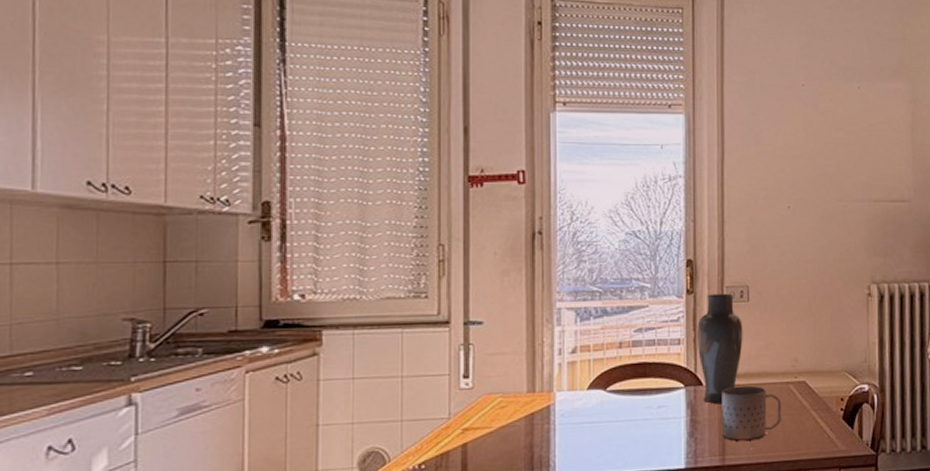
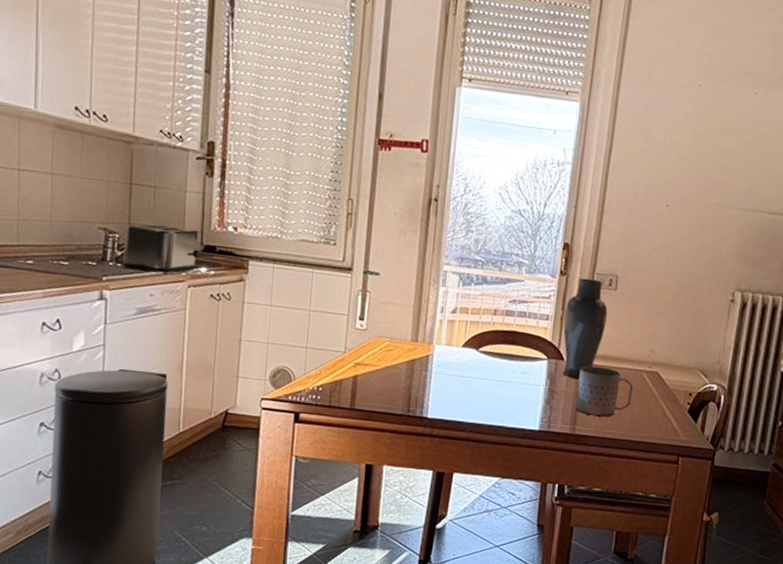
toaster: none [156,303,259,363] -> present [122,223,200,274]

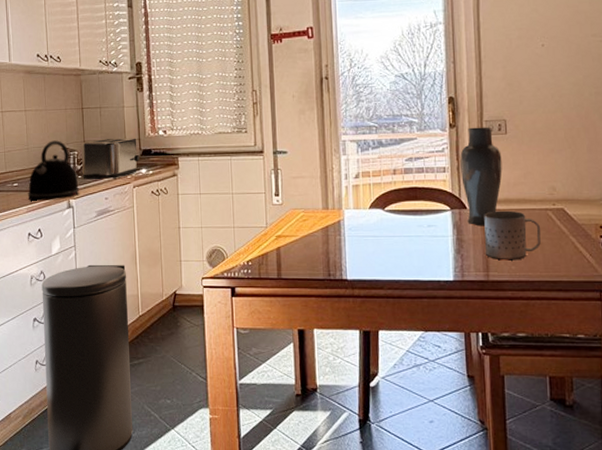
kettle: none [45,216,118,289] -> present [27,140,80,201]

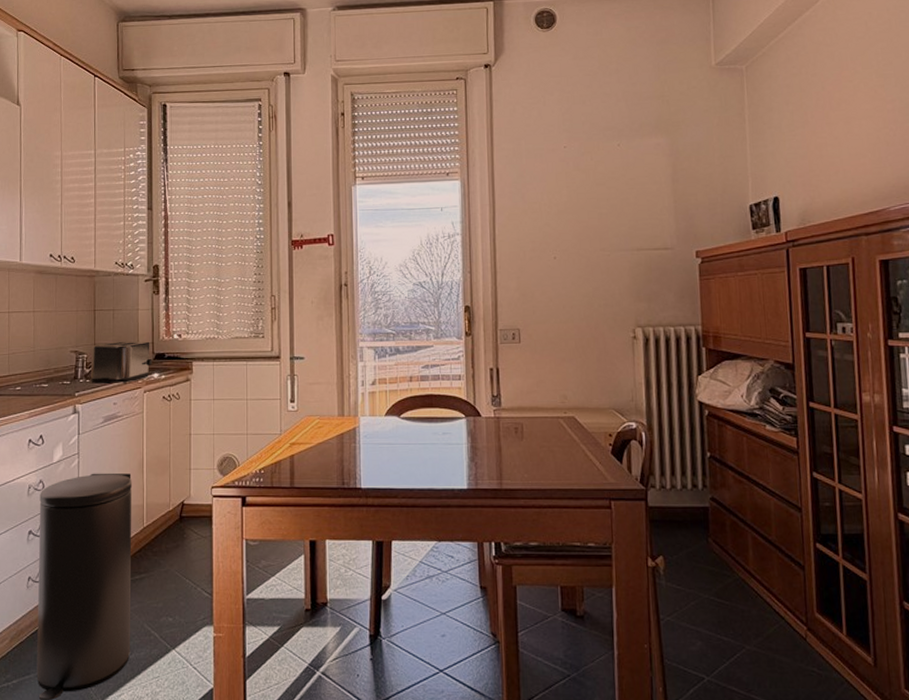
kettle: present [27,140,80,201] -> none [30,343,87,406]
vase: present [460,127,503,226] -> none [475,335,516,434]
mug: present [484,210,541,261] -> none [498,418,553,469]

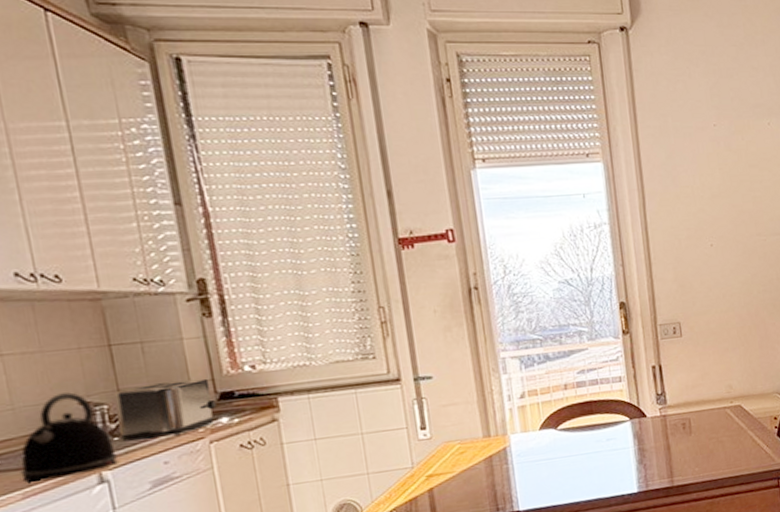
kettle: none [30,343,87,406] -> present [20,392,119,482]

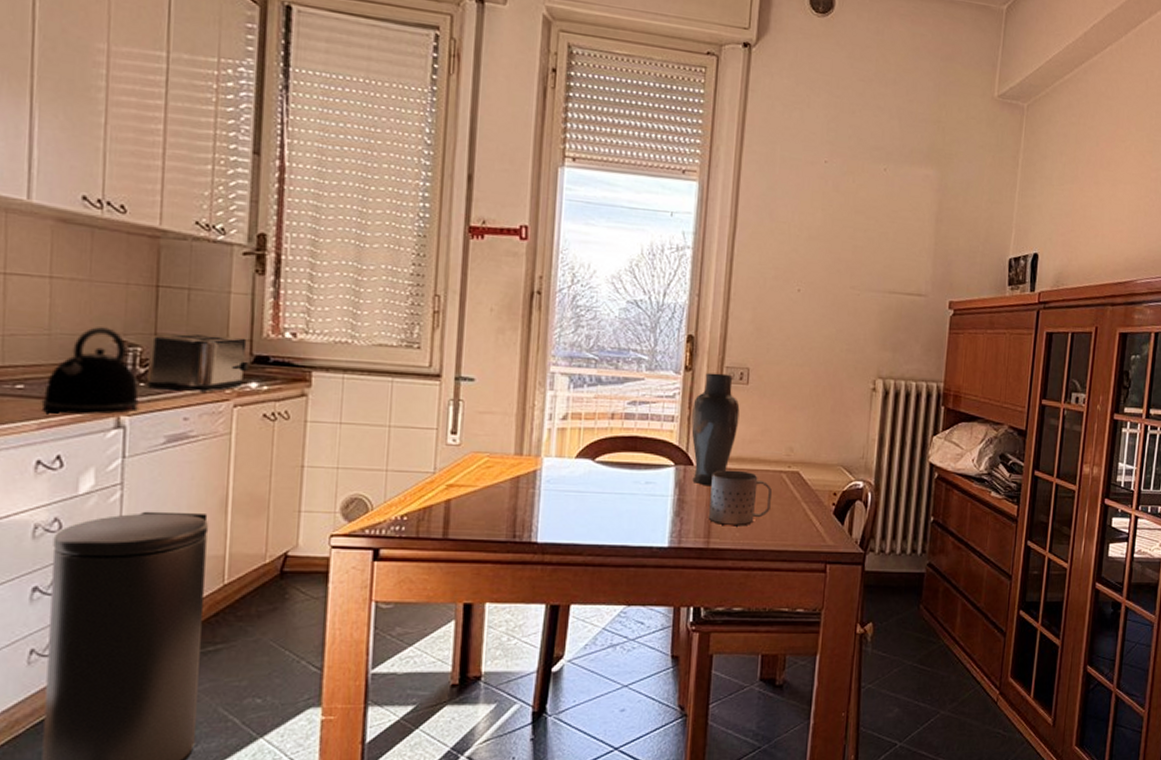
vase: none [636,330,681,433] -> present [691,372,740,487]
mug: none [664,413,722,464] -> present [709,469,772,527]

